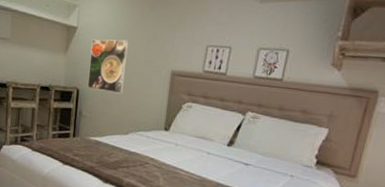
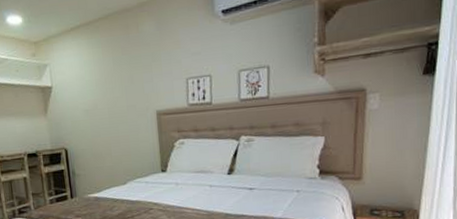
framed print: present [87,39,130,94] -> none [69,89,112,146]

